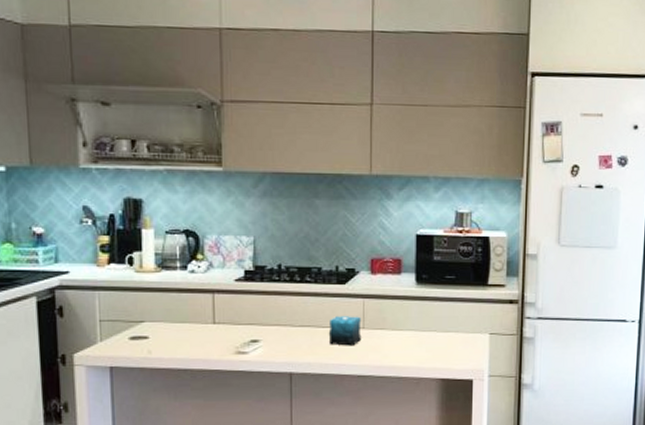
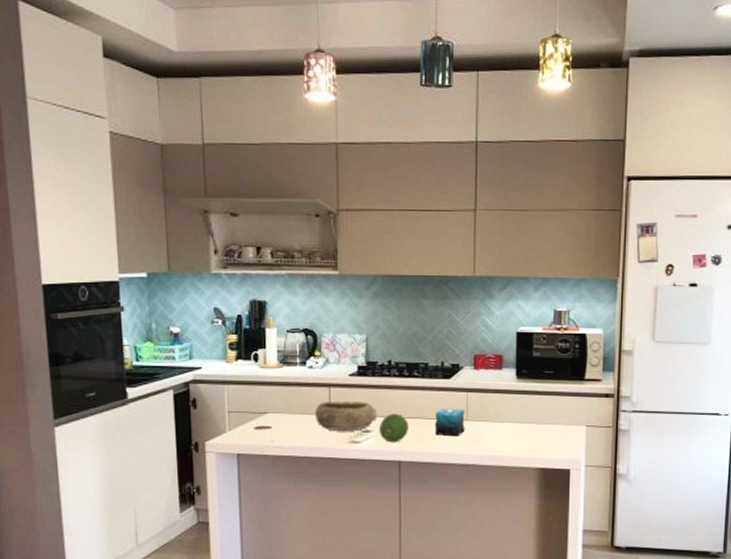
bowl: none [196,308,267,342] -> present [314,401,378,432]
fruit: none [267,321,300,353] -> present [378,413,408,443]

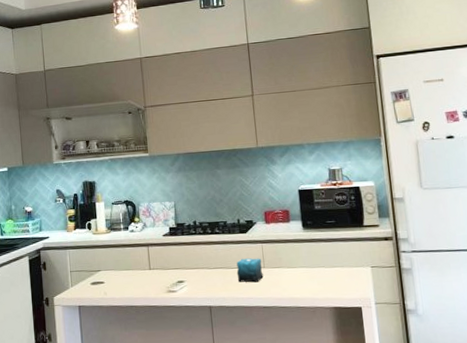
bowl: present [314,401,378,432] -> none [137,257,189,283]
fruit: present [378,413,408,443] -> none [190,265,215,291]

